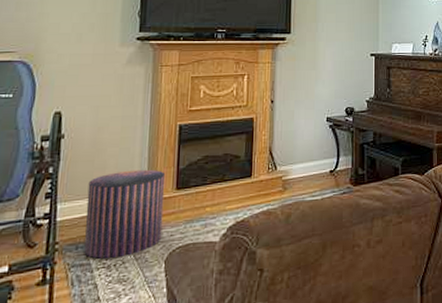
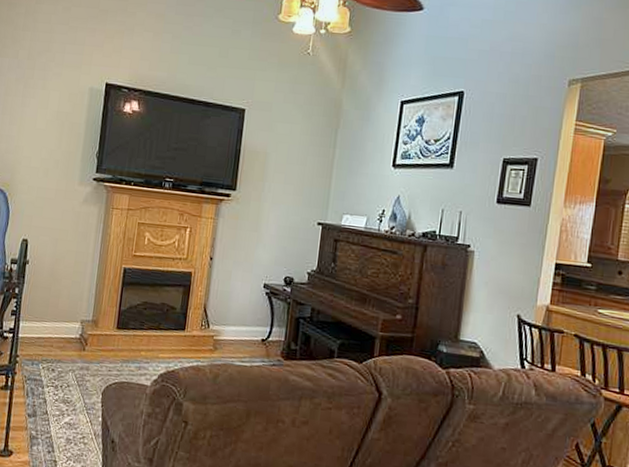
stool: present [84,169,166,259] -> none [38,302,109,381]

